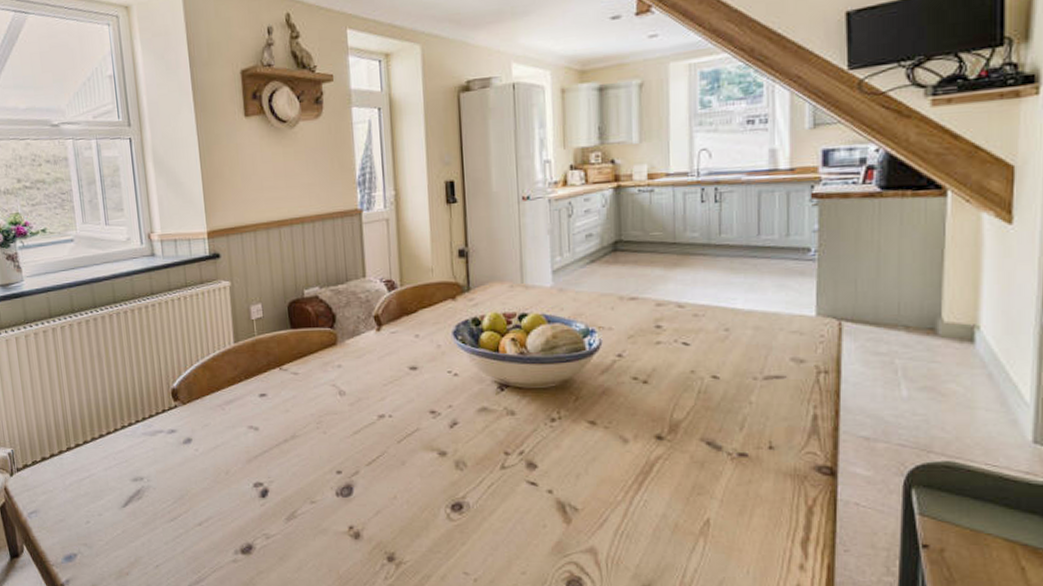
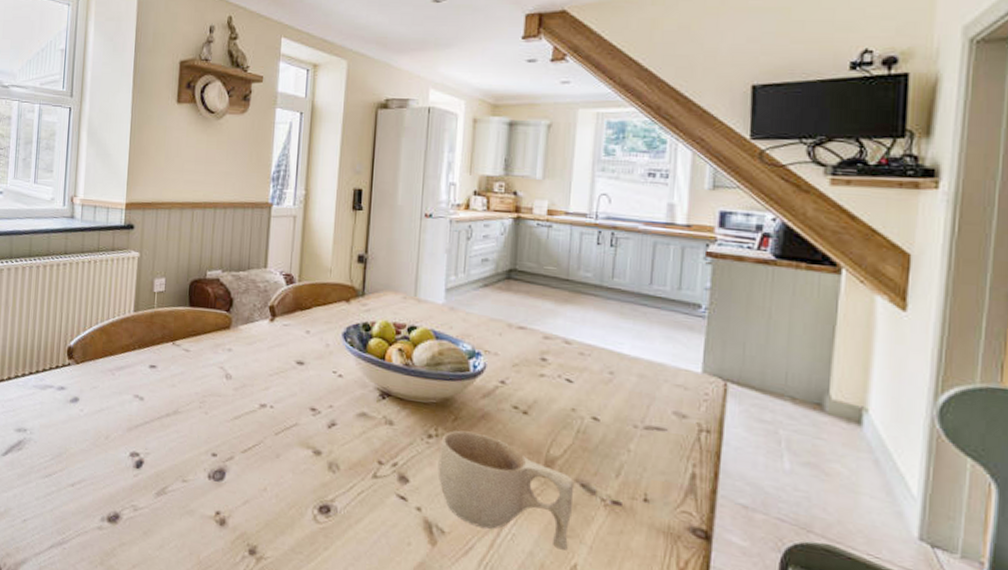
cup: none [563,409,701,507] -> present [438,430,575,551]

